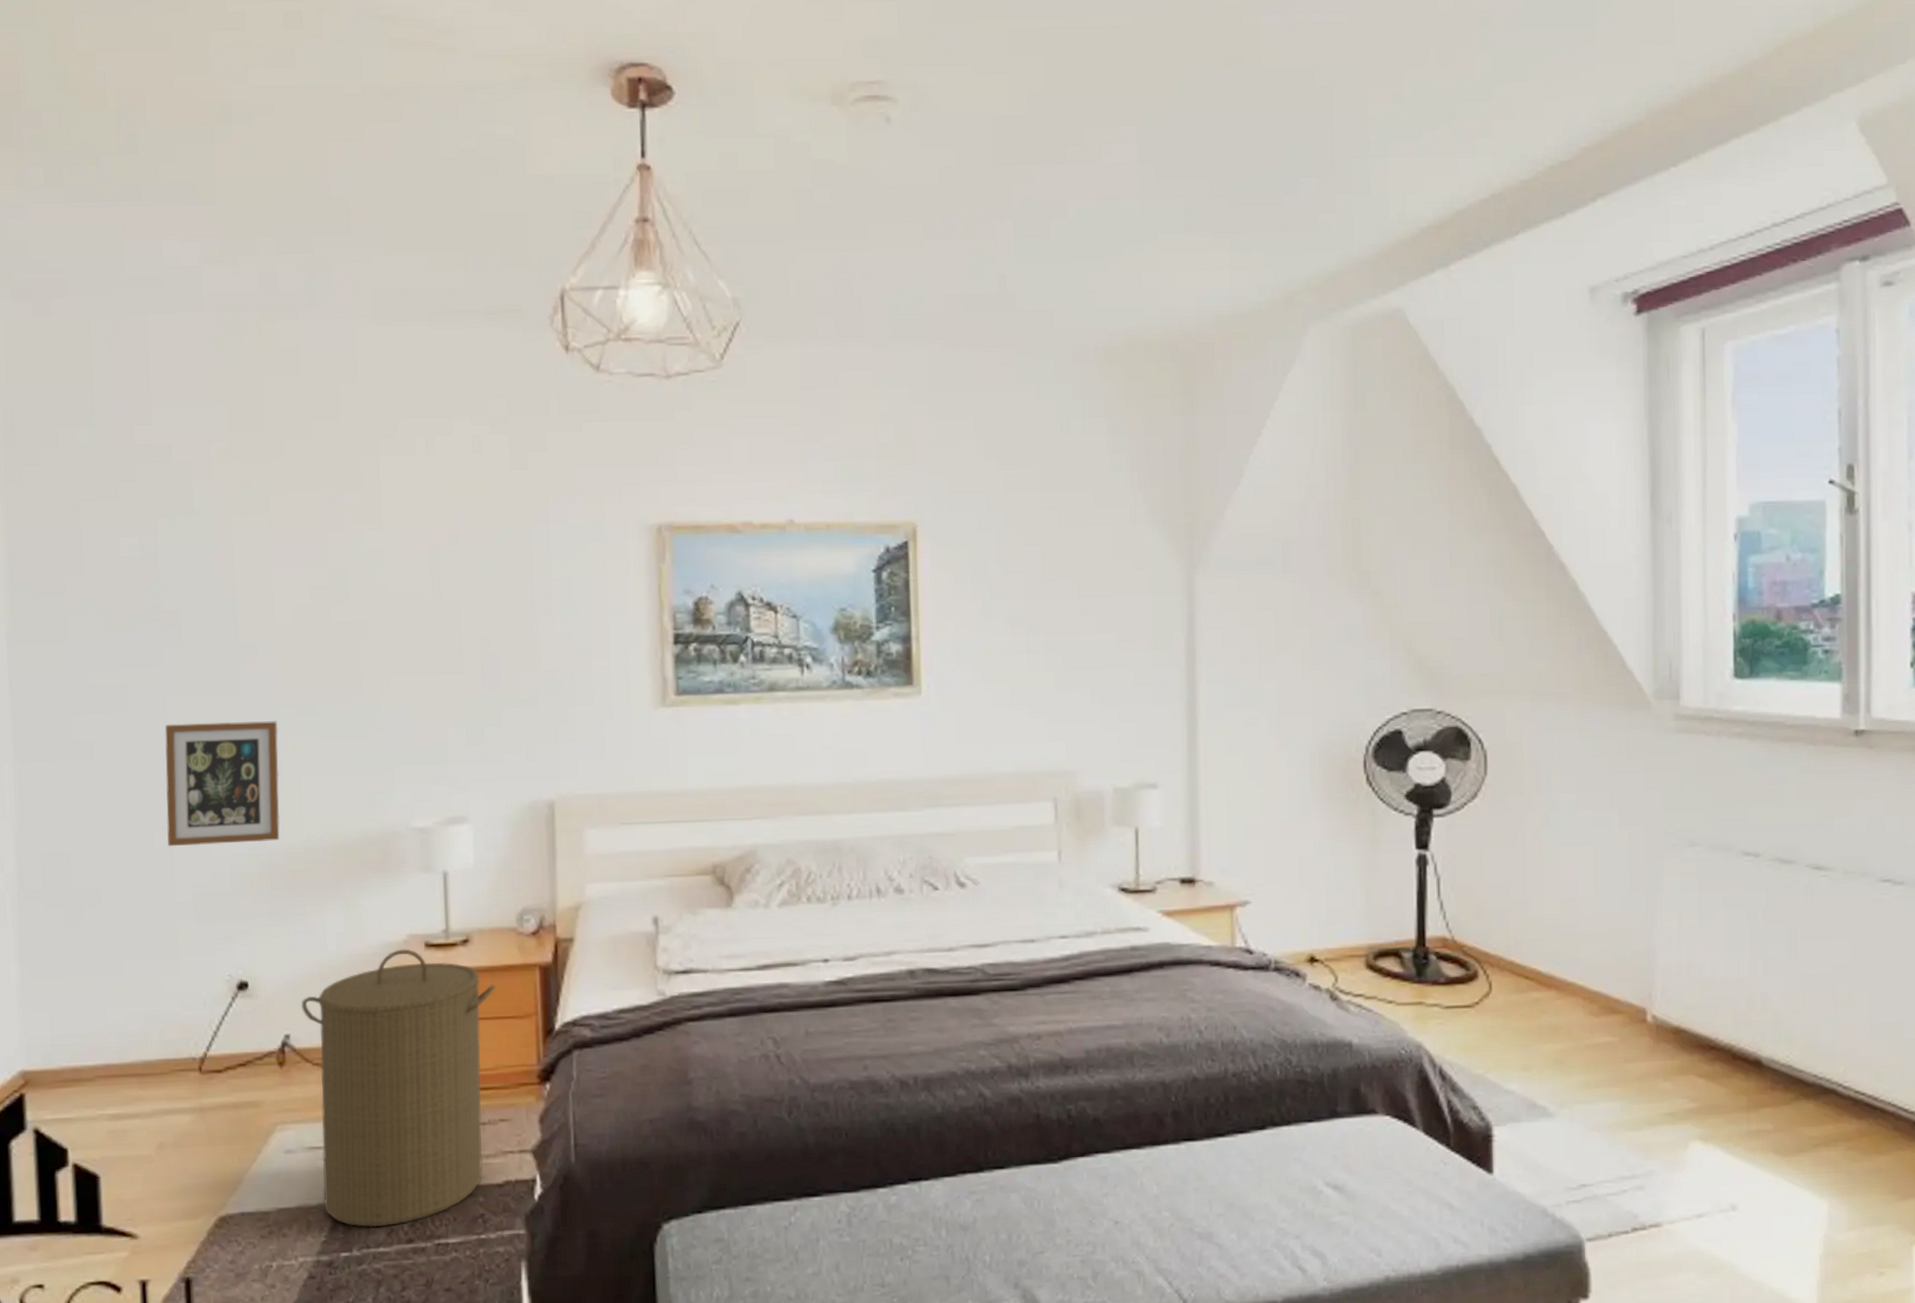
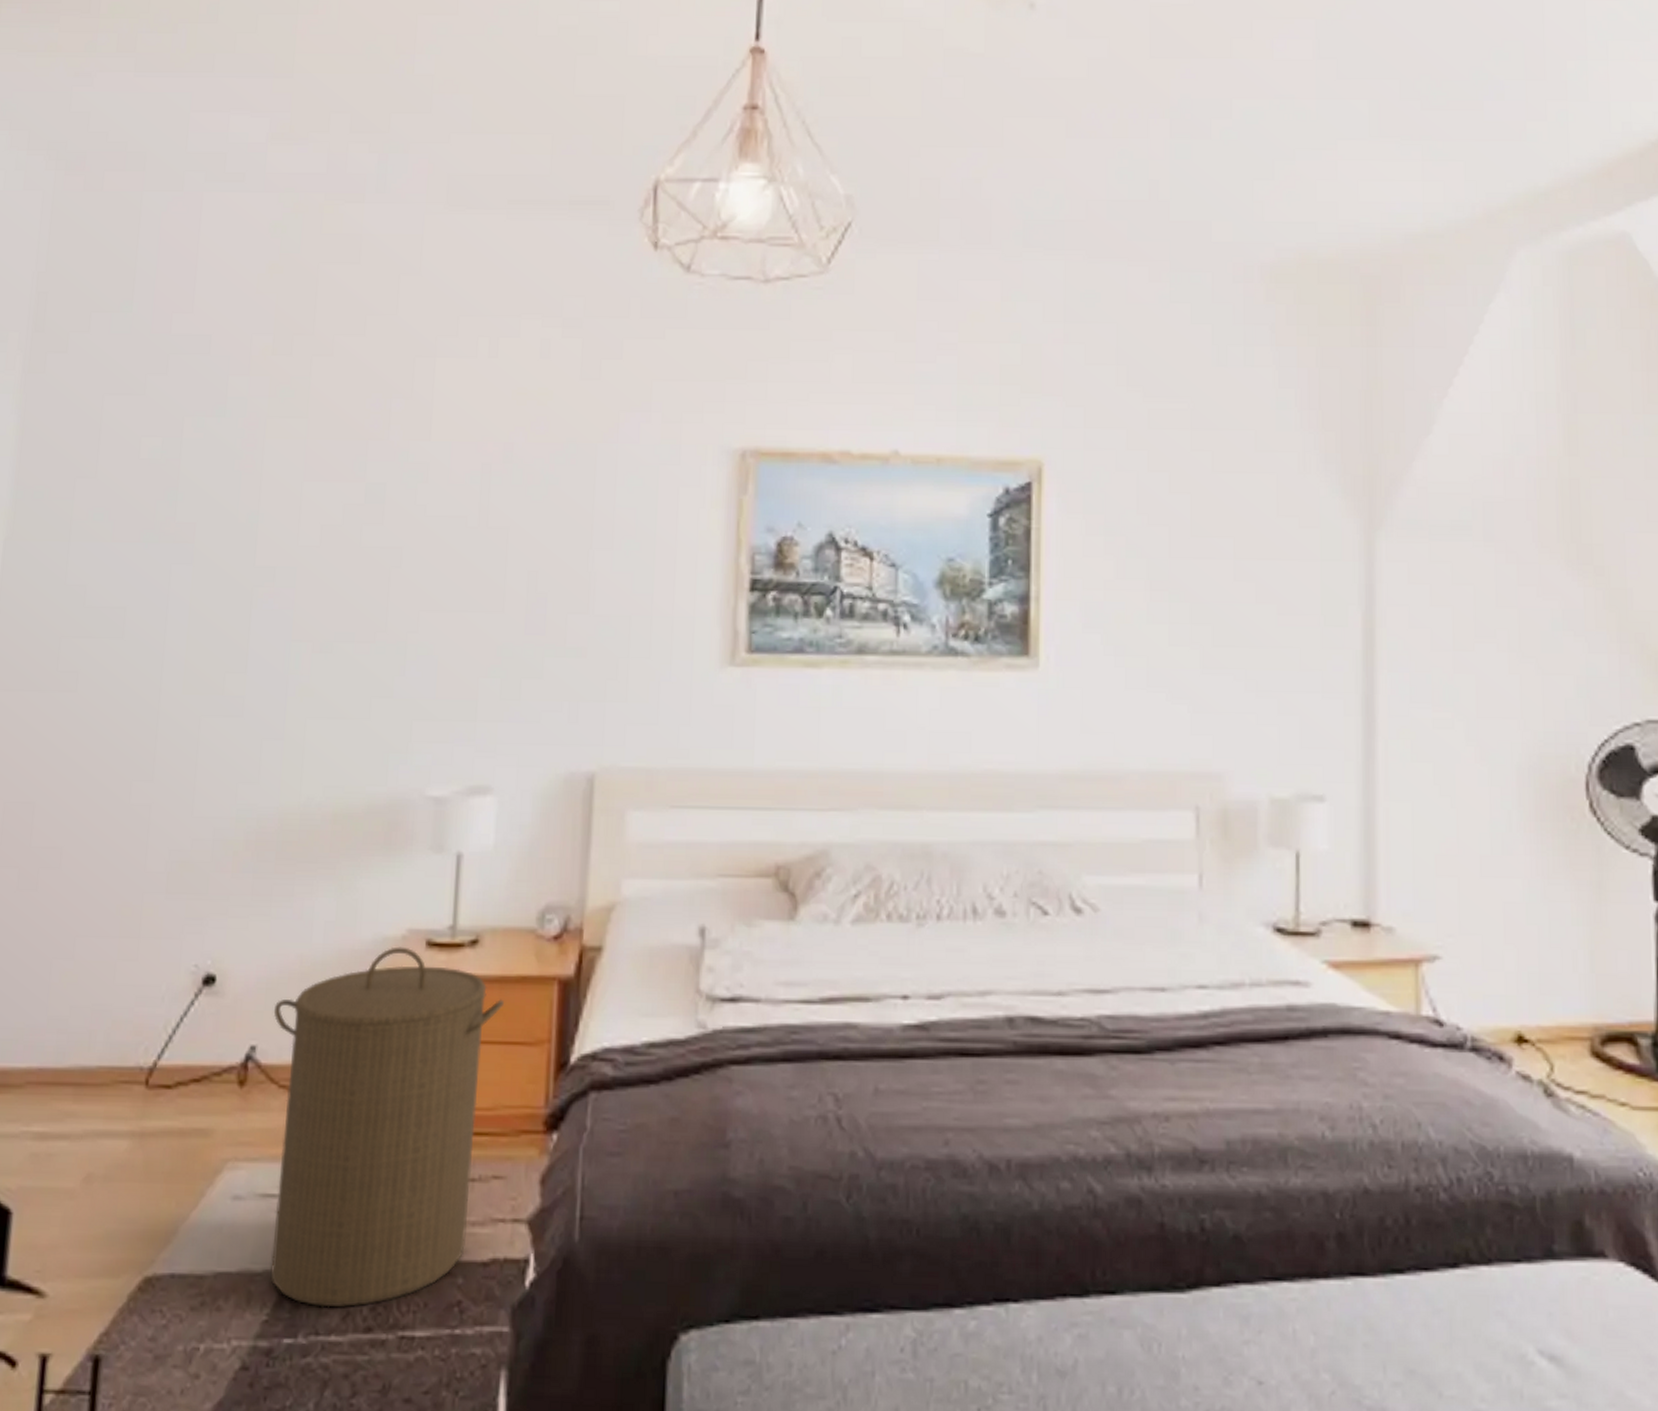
picture frame: present [165,721,280,846] -> none [147,655,288,803]

